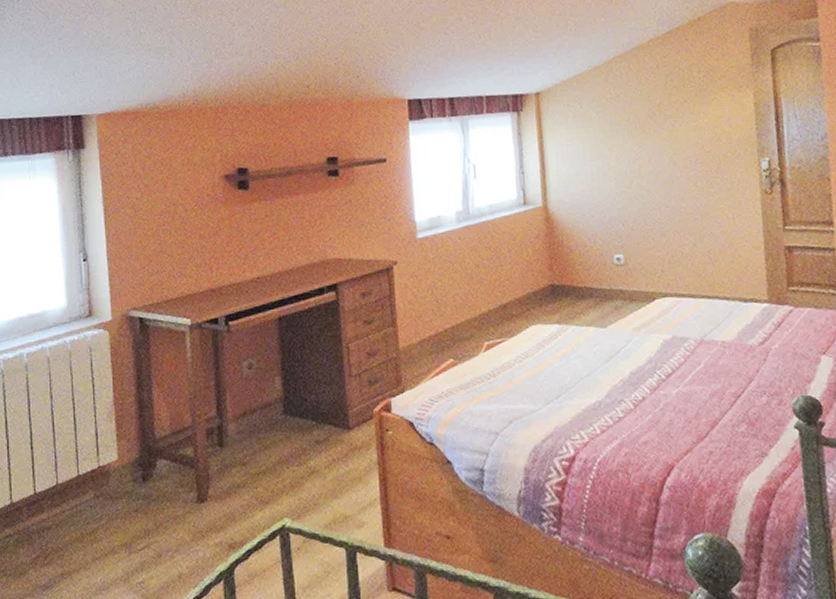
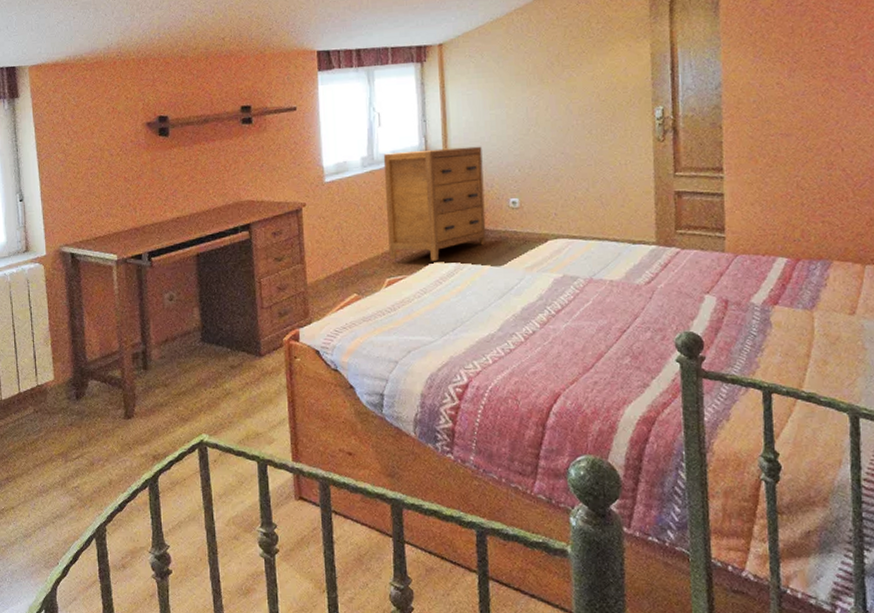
dresser: none [479,199,591,323] -> present [383,146,487,261]

